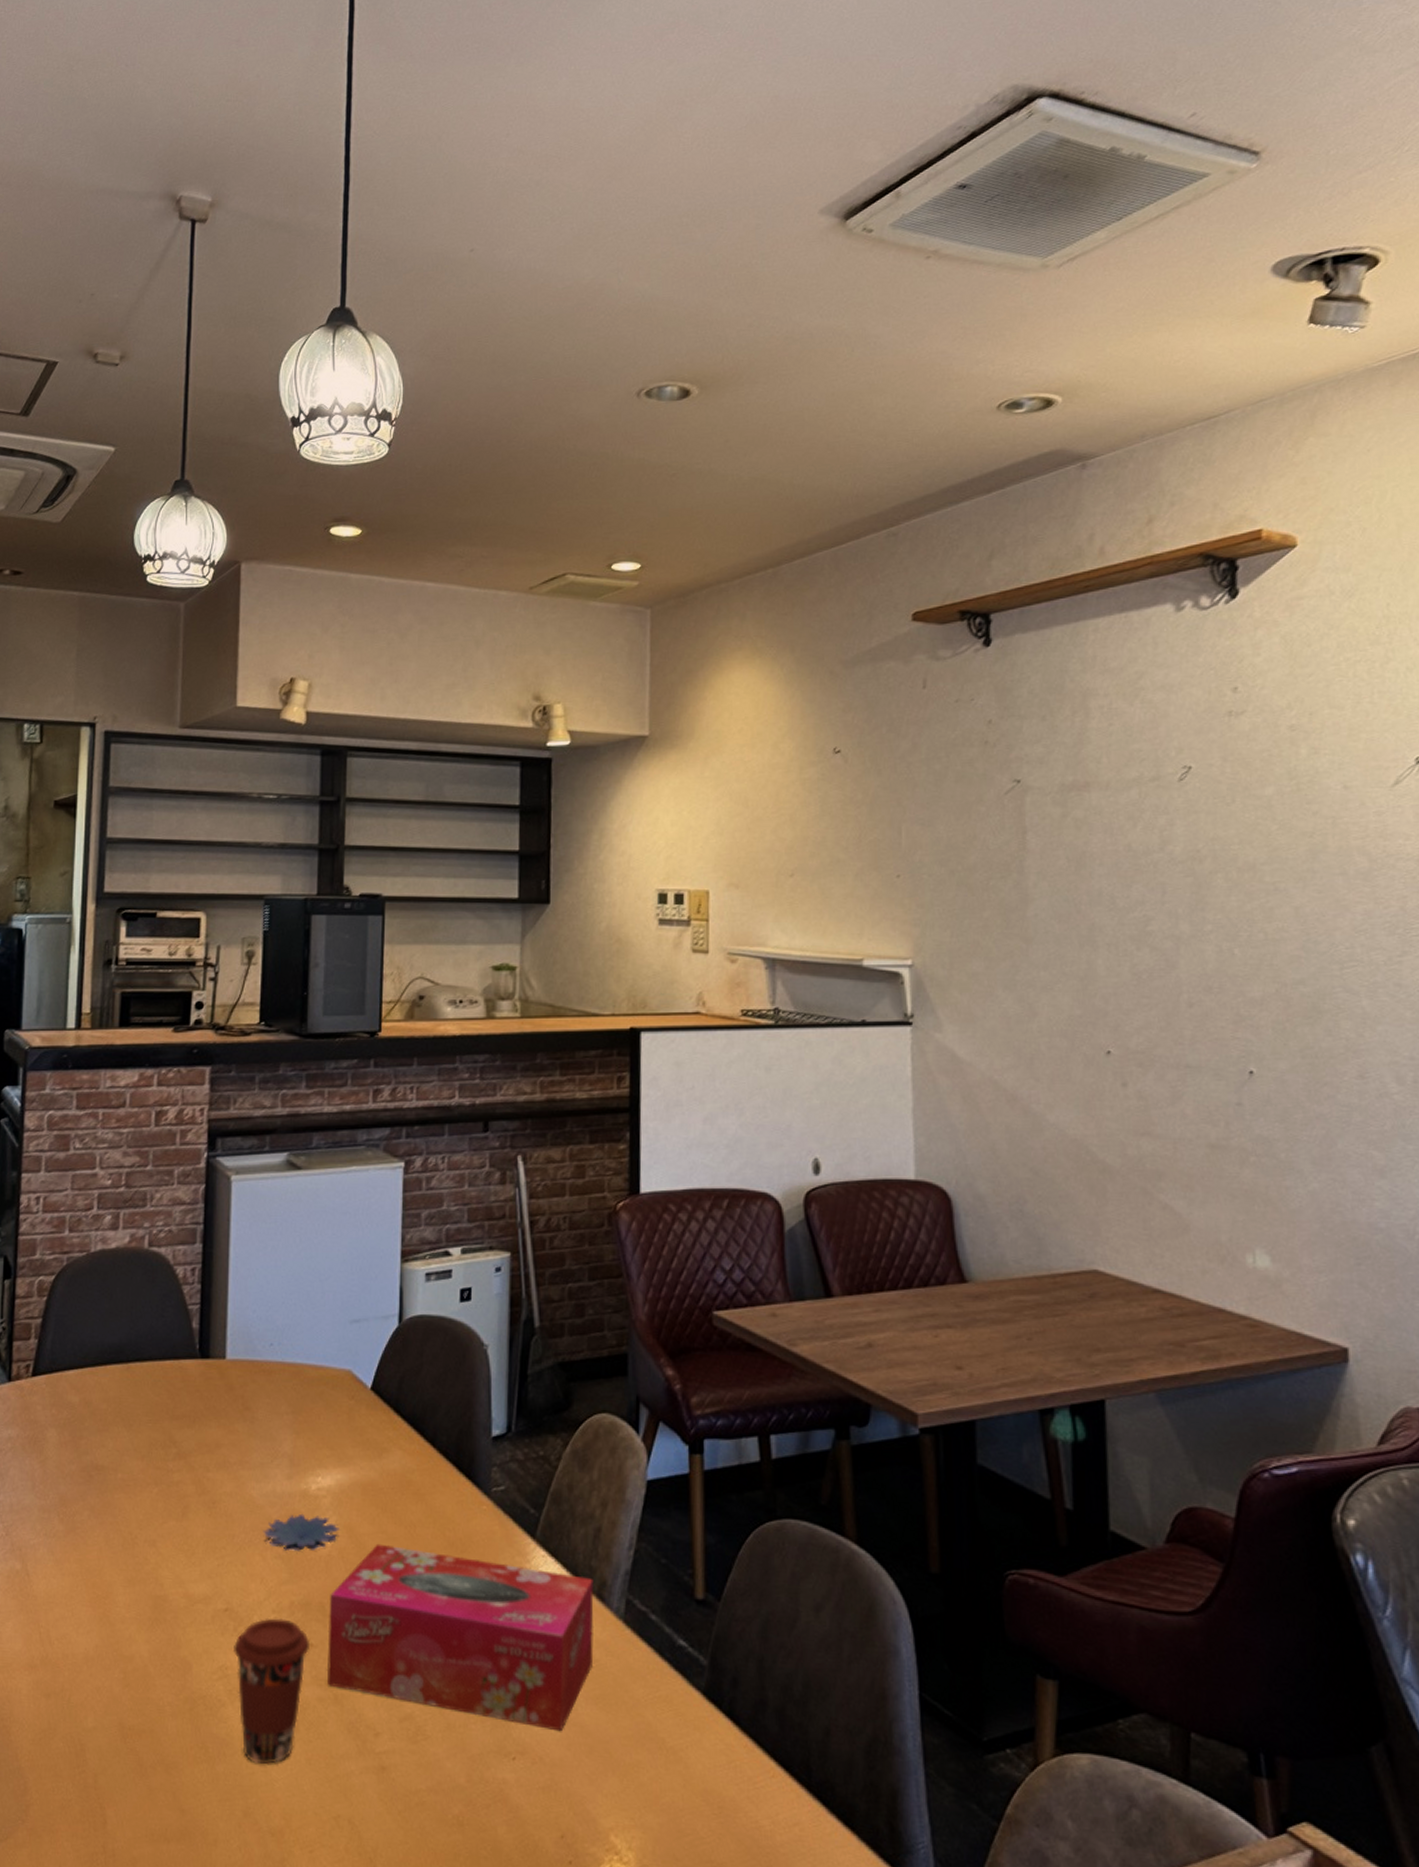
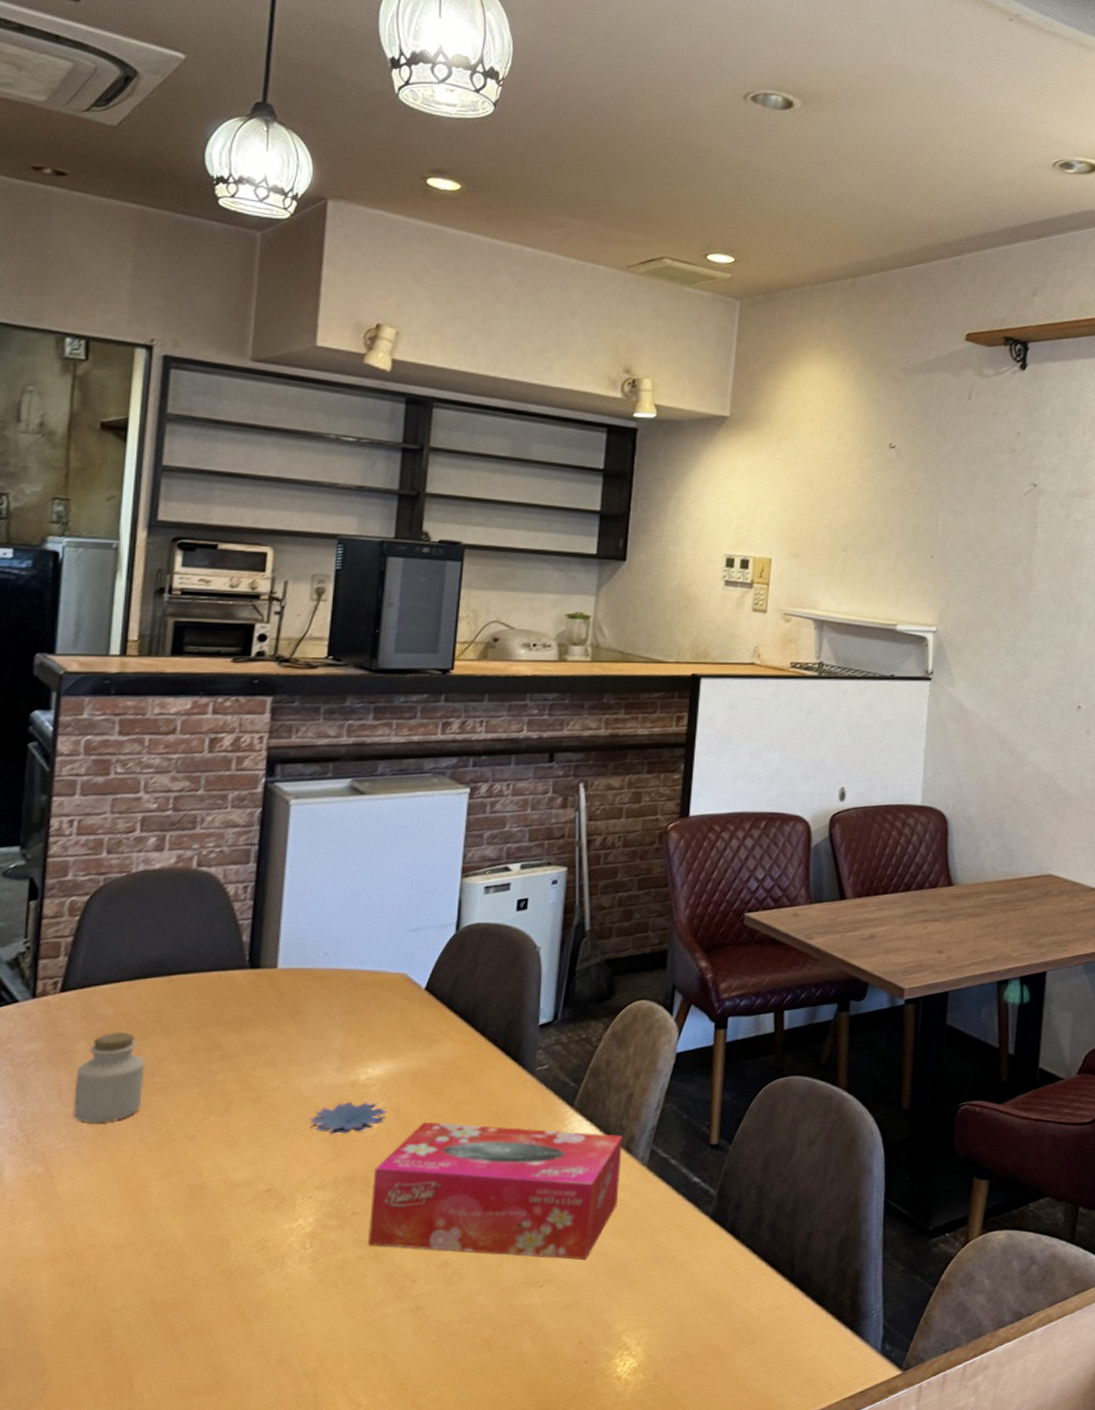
jar: none [45,1422,108,1520] -> present [73,1033,146,1123]
coffee cup: present [234,1617,311,1764] -> none [274,1193,353,1318]

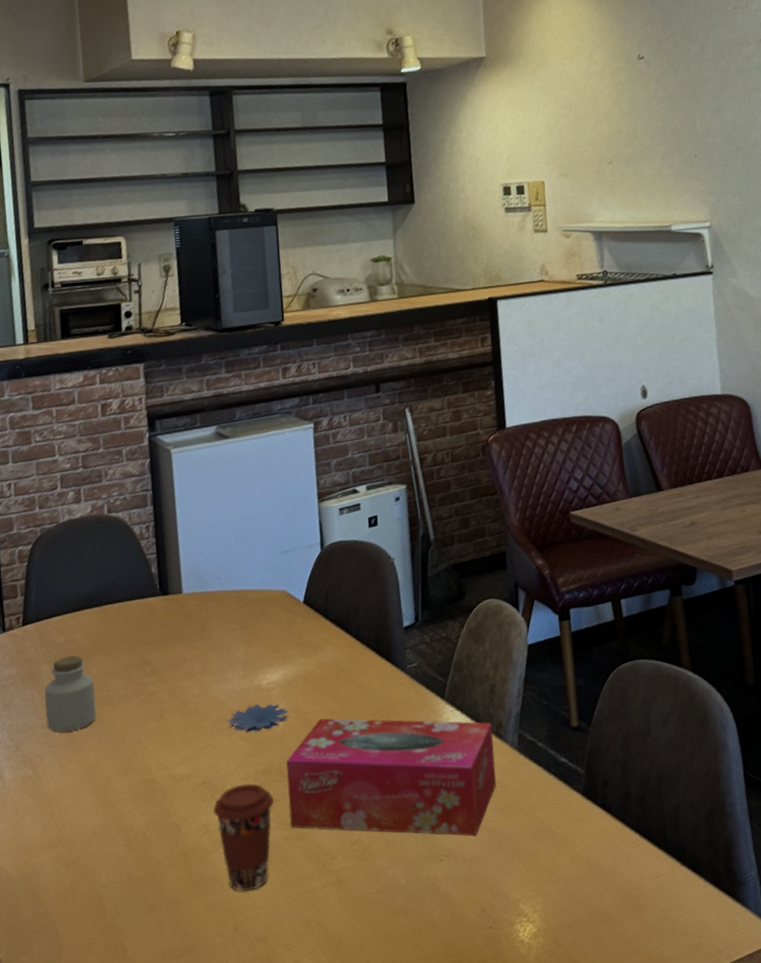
coffee cup: none [274,1193,353,1318] -> present [213,783,275,891]

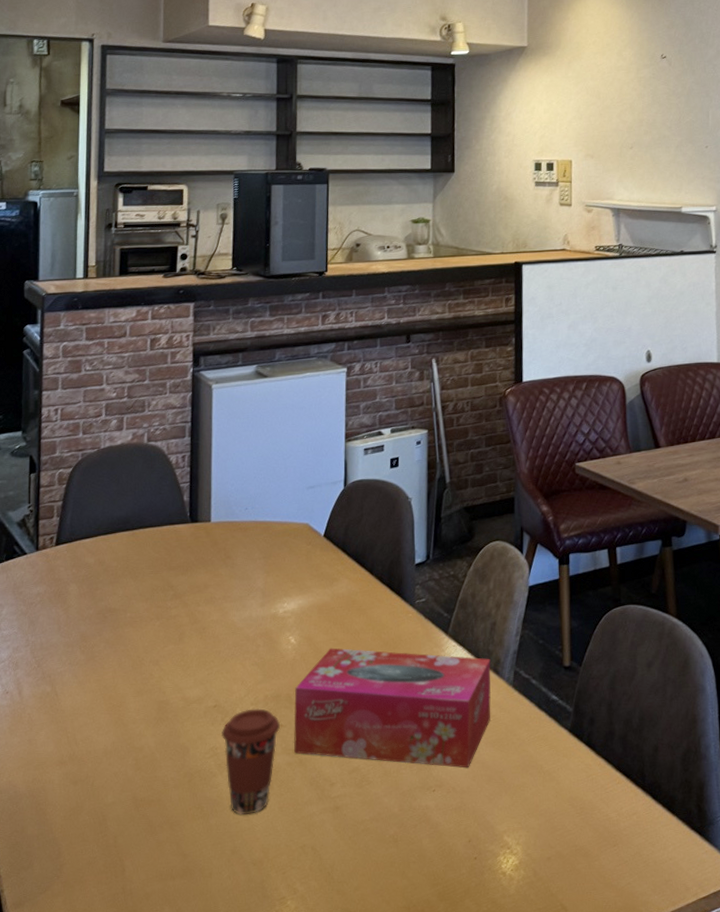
jar: present [44,656,97,732] -> none [69,577,119,651]
flower: present [227,703,289,733] -> none [242,631,302,659]

